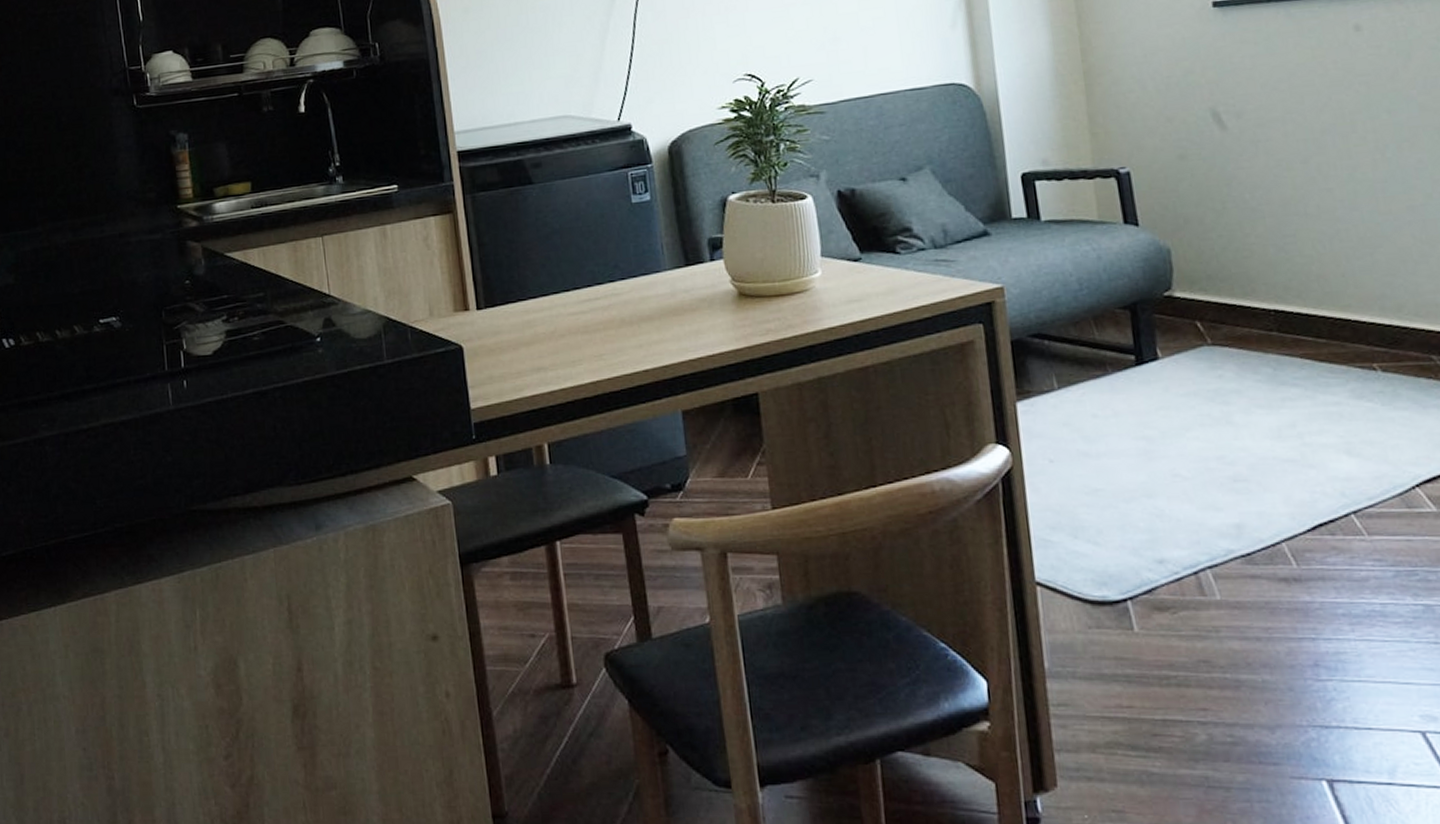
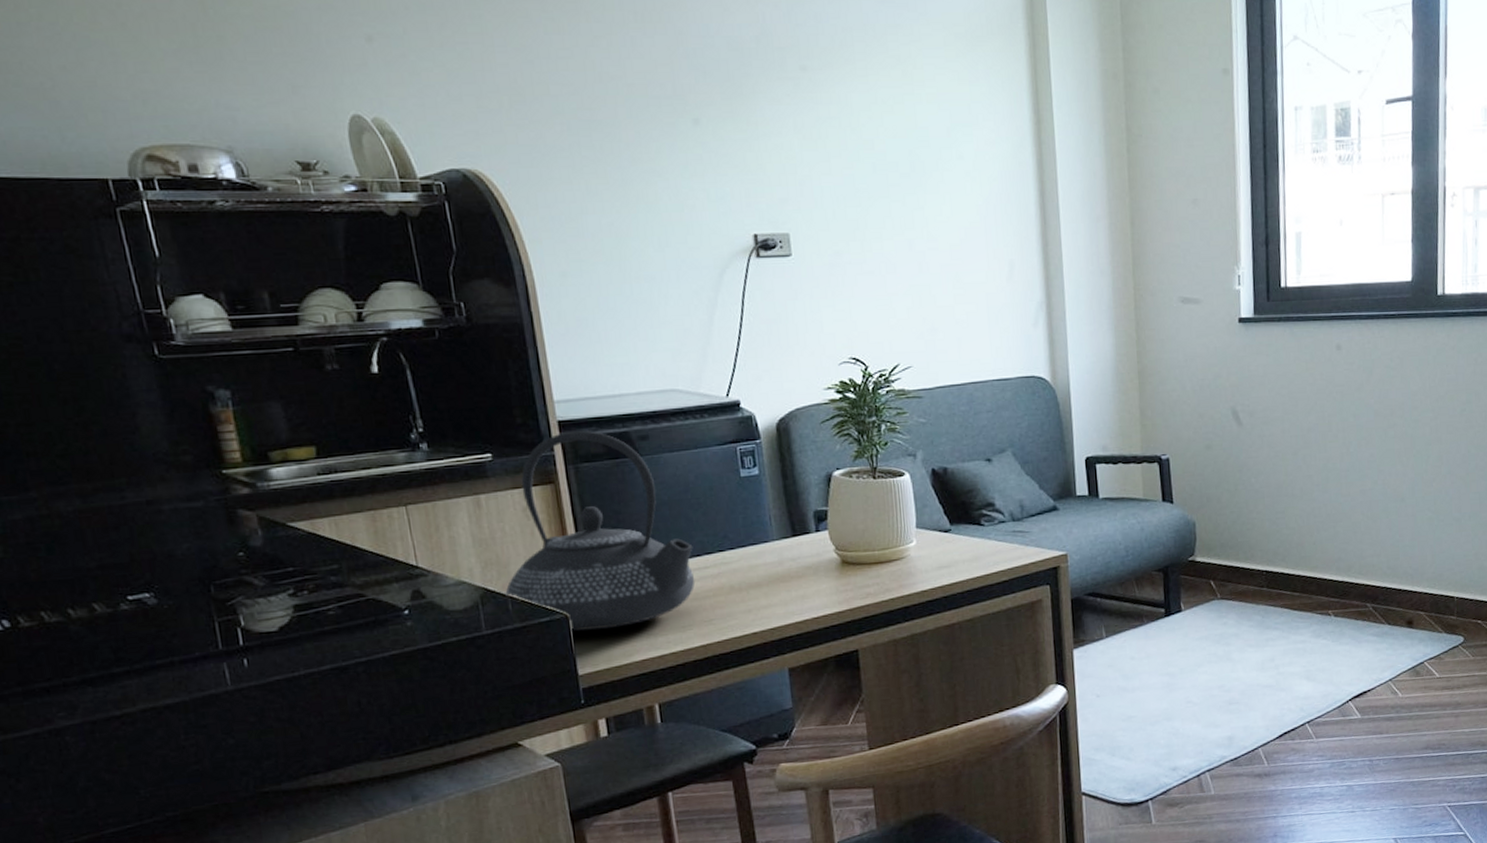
teapot: none [405,159,586,363] -> present [505,430,695,632]

